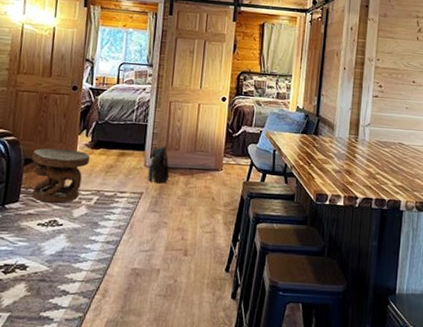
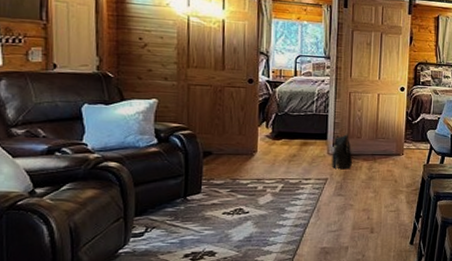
carved stool: present [32,148,91,203] -> none [212,140,273,192]

